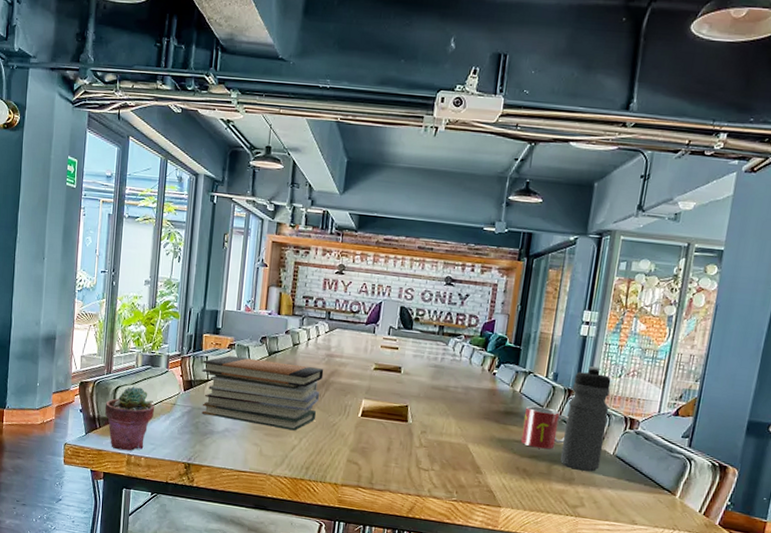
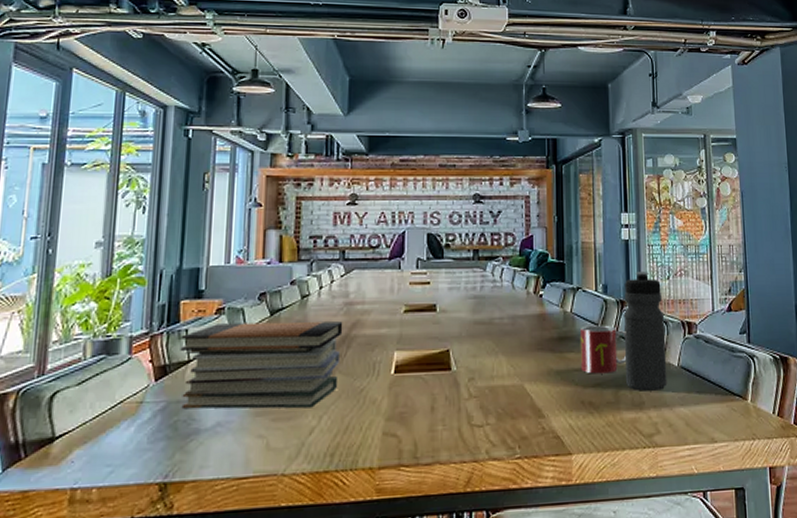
potted succulent: present [104,386,155,451] -> none [33,387,113,485]

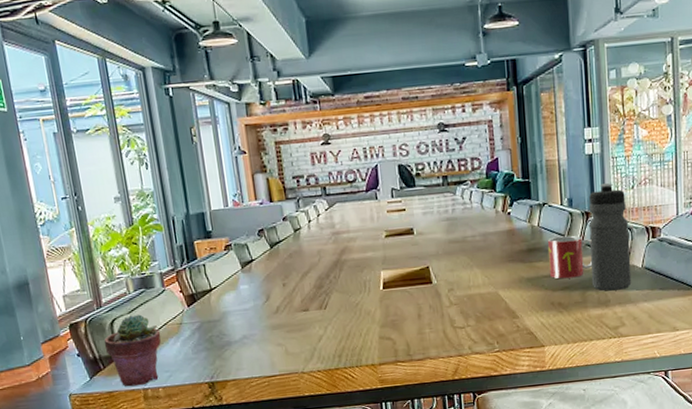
potted succulent: none [33,387,113,485] -> present [104,314,161,387]
book stack: present [180,321,343,409] -> none [200,249,337,327]

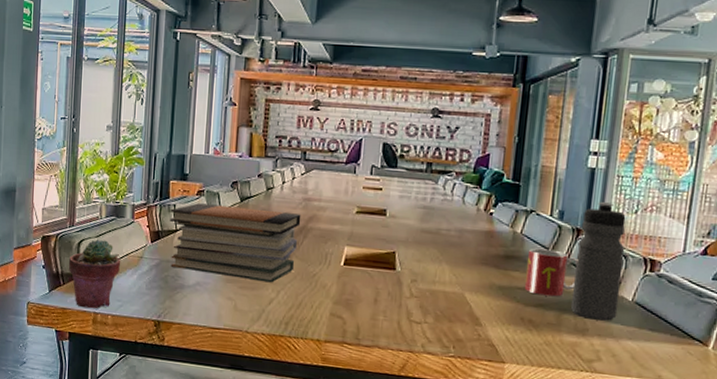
book stack: none [200,249,337,327] -> present [169,203,301,283]

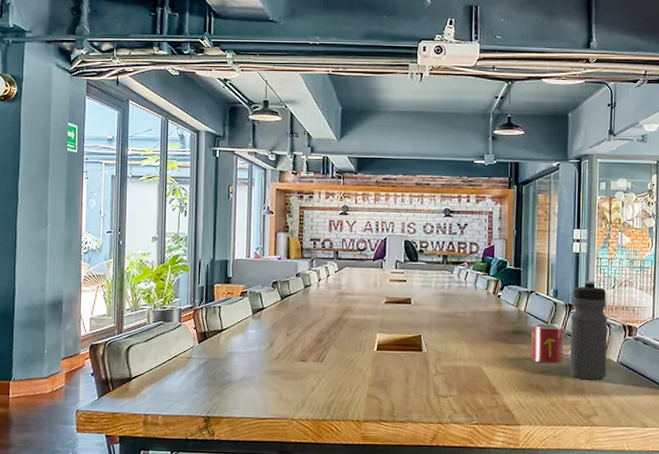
potted succulent: present [68,239,121,309] -> none [117,344,170,411]
book stack: present [169,203,301,283] -> none [215,303,337,372]

